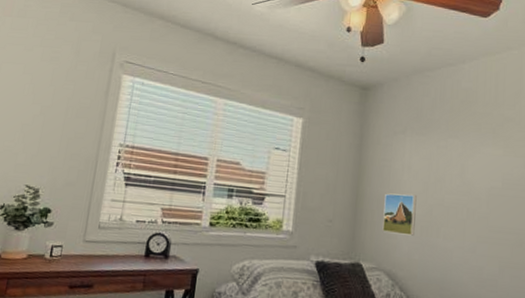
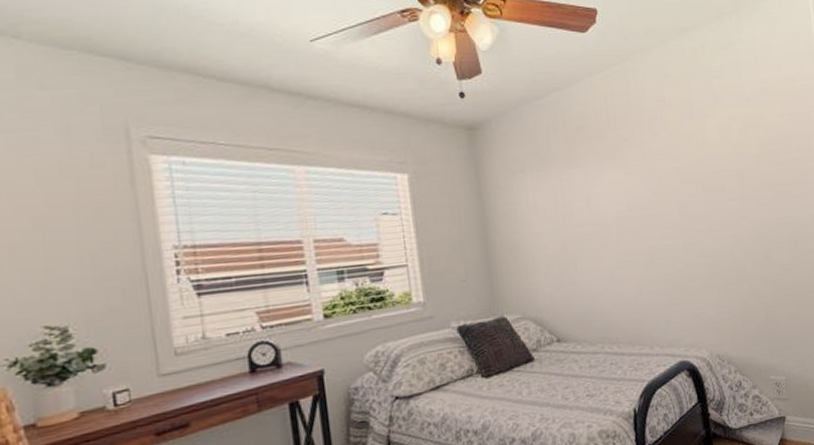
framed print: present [382,193,417,236] -> none [516,234,553,280]

